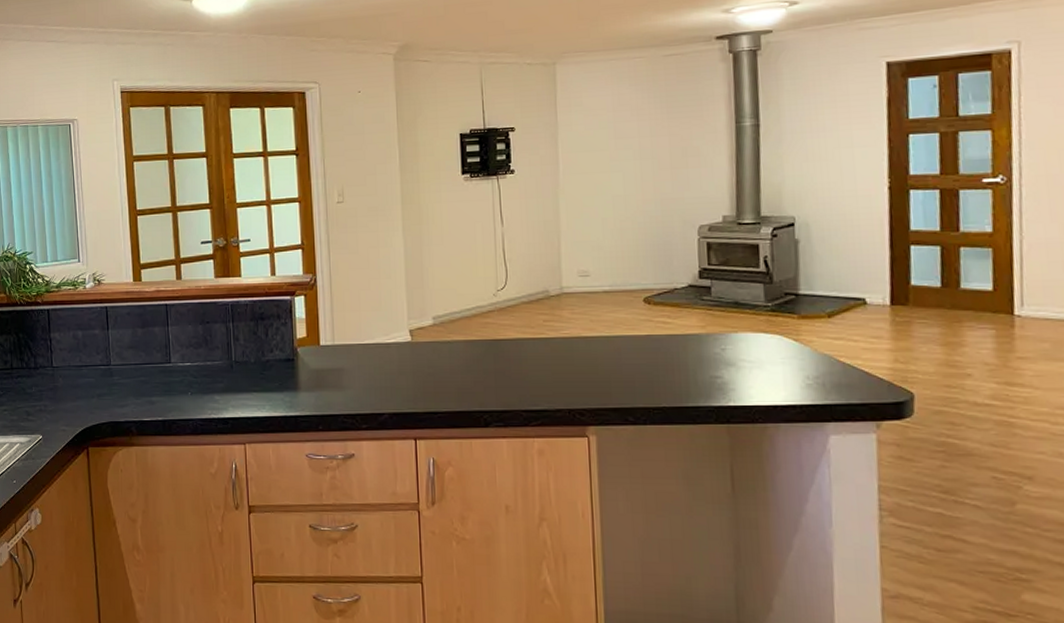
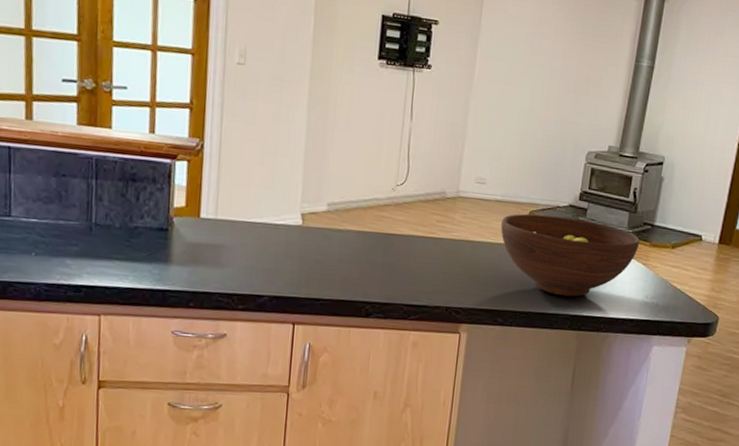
fruit bowl: none [613,298,784,386] -> present [500,213,639,297]

